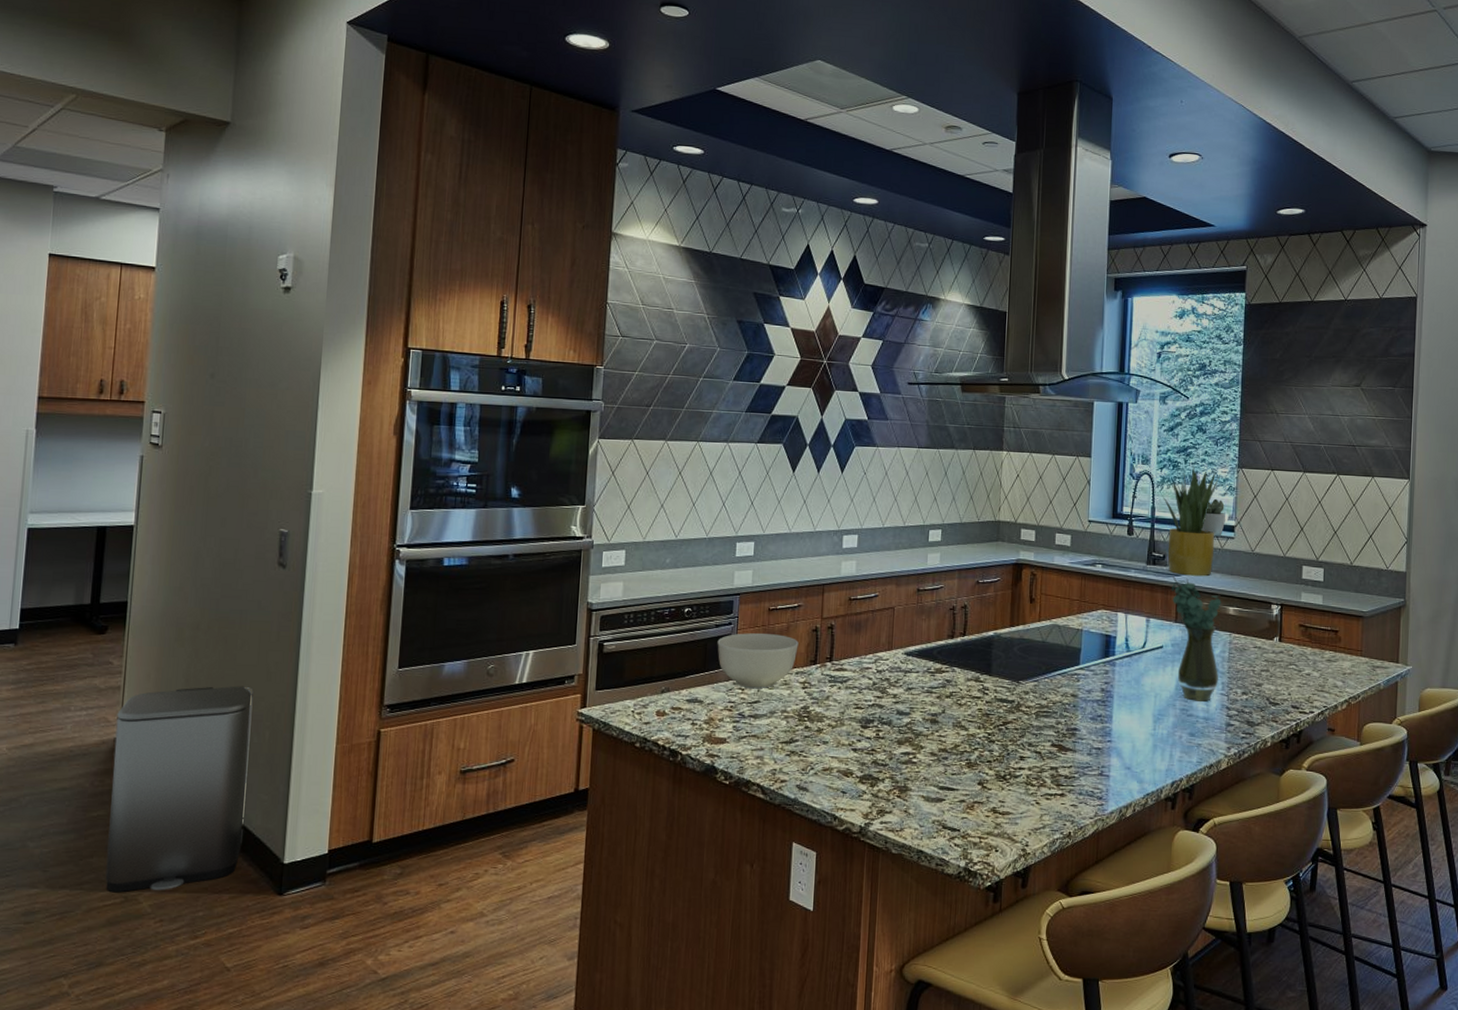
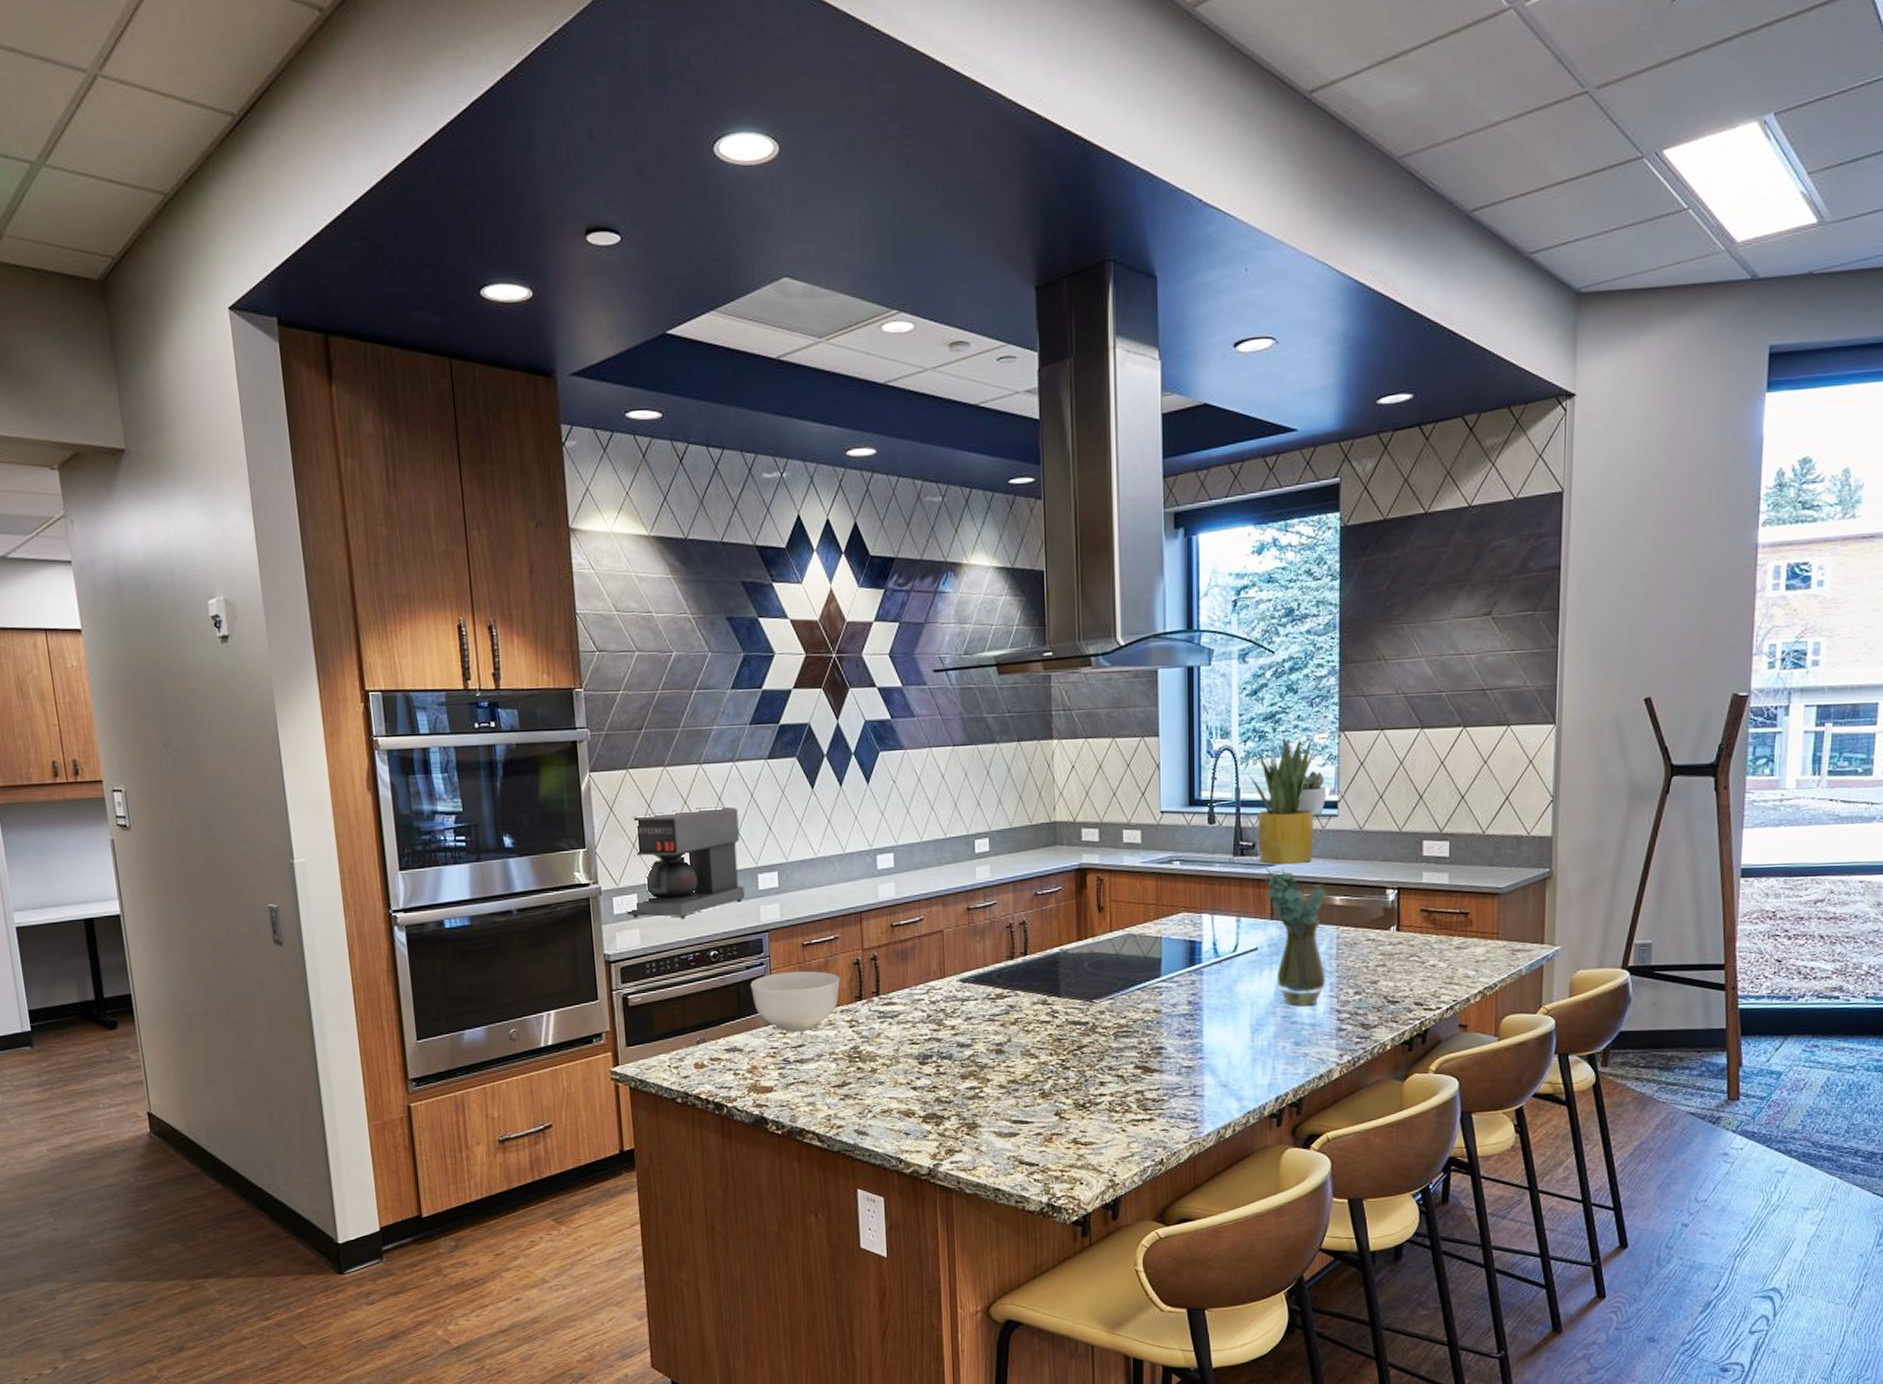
pedal bin: present [105,686,254,893] -> none [145,1072,294,1282]
coffee maker: none [613,479,726,578] -> present [626,807,745,920]

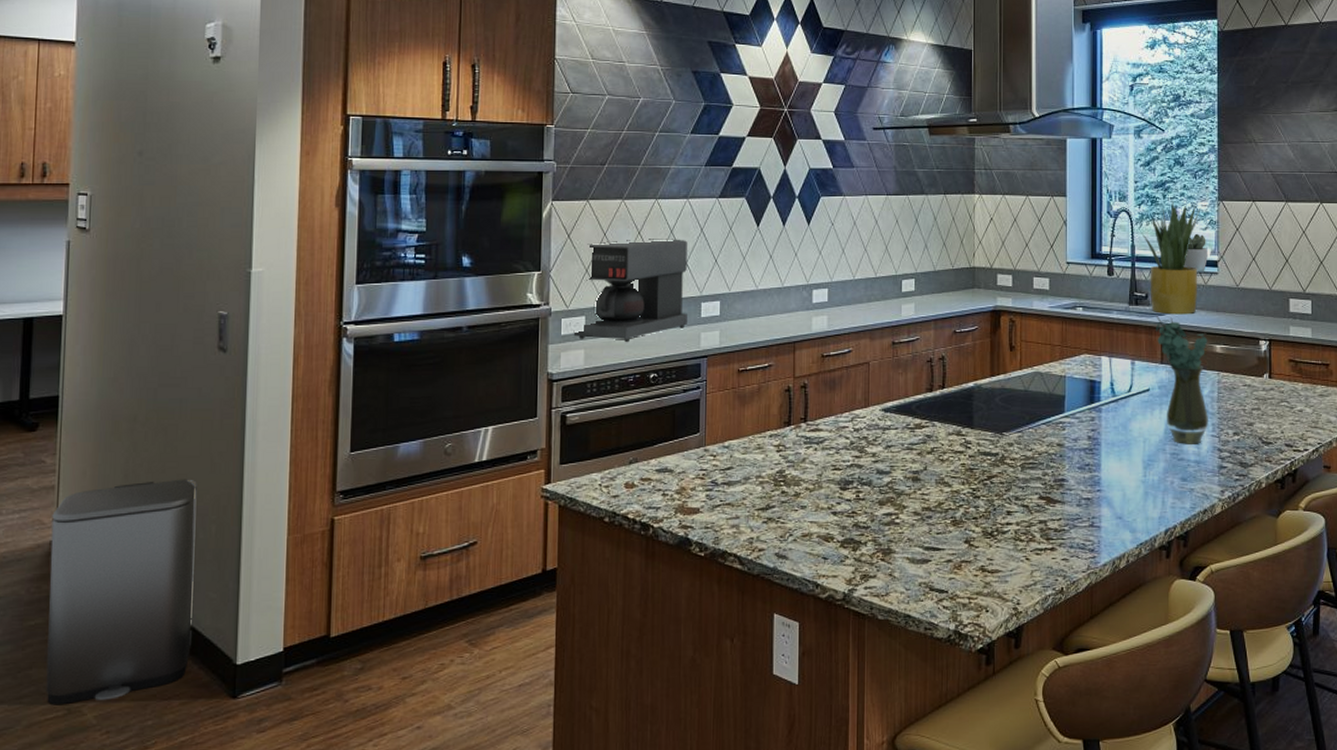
pedal bin: none [145,1072,294,1282] -> present [46,480,197,705]
bowl: present [750,971,840,1031] -> none [686,396,771,454]

